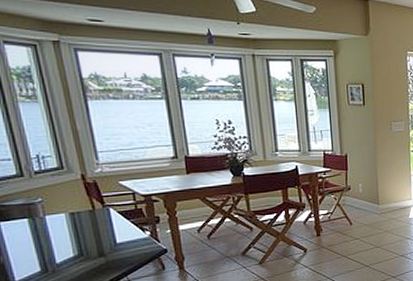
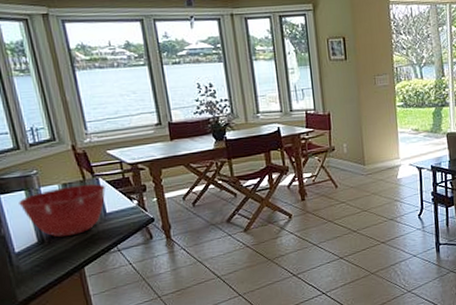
mixing bowl: none [21,214,116,267] -> present [19,184,106,238]

